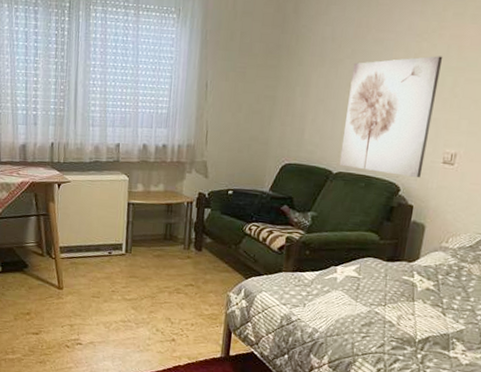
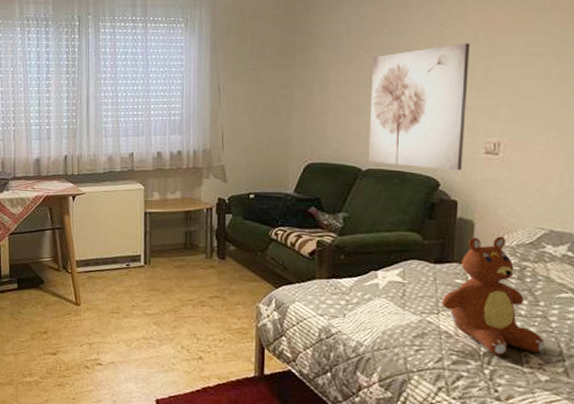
teddy bear: none [389,239,471,342] -> present [442,236,546,355]

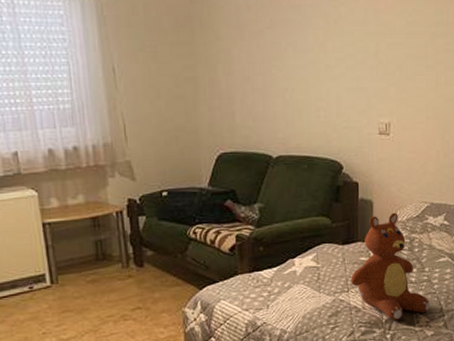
wall art: present [368,43,471,171] -> none [274,21,362,153]

